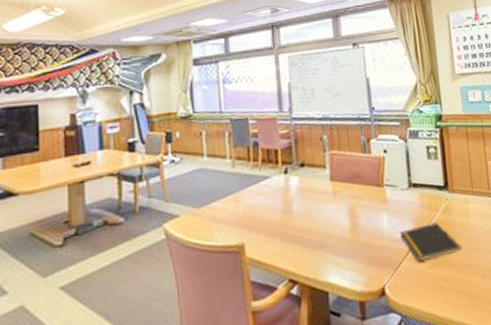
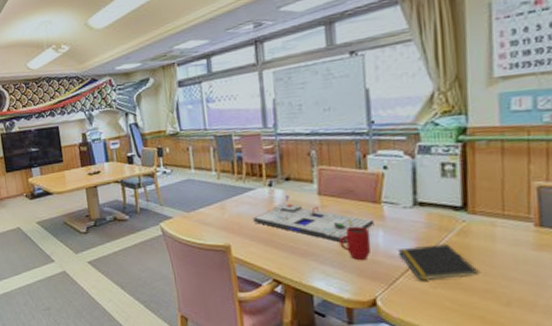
board game: none [269,182,379,230] -> present [253,195,374,243]
mug: none [350,211,378,248] -> present [339,226,371,261]

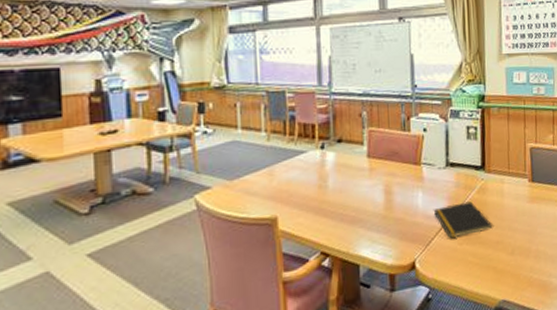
board game: present [253,195,374,243] -> none [303,158,415,206]
mug: present [339,226,371,261] -> none [385,188,412,224]

